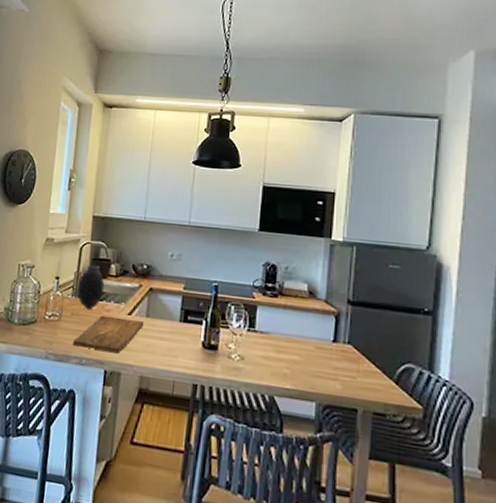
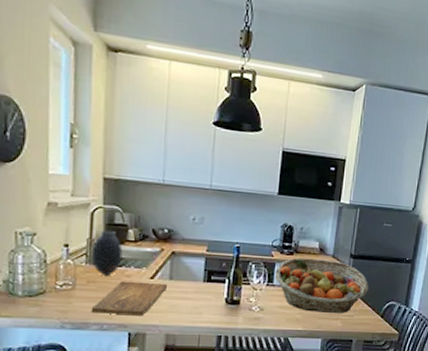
fruit basket: none [256,301,375,373] -> present [274,257,369,314]

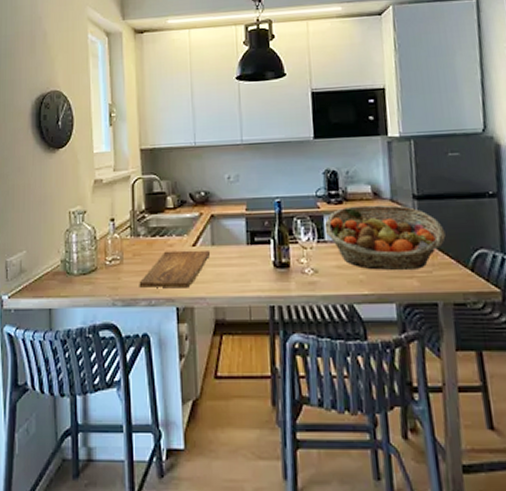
vase: present [91,230,123,277] -> none [134,199,164,248]

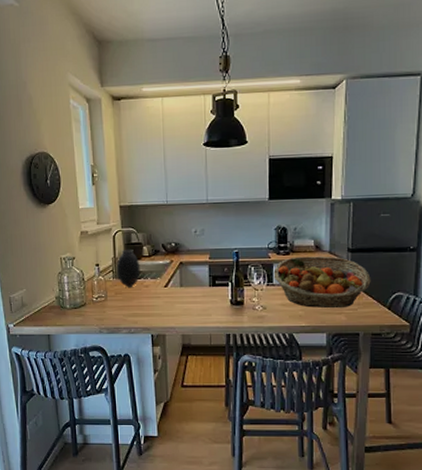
vase: none [134,199,164,248] -> present [116,249,141,288]
cutting board: present [139,249,211,288] -> none [120,290,180,320]

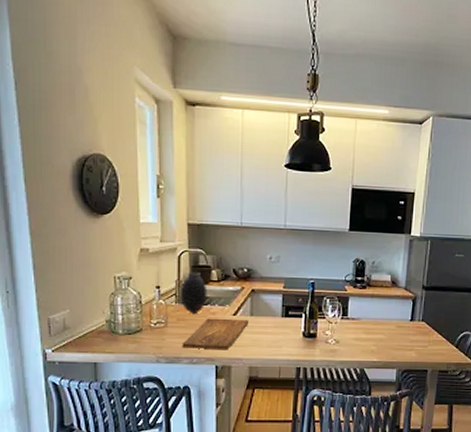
cutting board: none [120,290,180,320] -> present [182,318,249,350]
fruit basket: present [273,256,371,309] -> none [348,291,442,345]

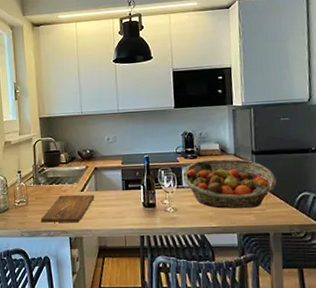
vase: present [180,271,208,315] -> none [36,156,59,193]
fruit basket: none [348,291,442,345] -> present [182,159,277,209]

